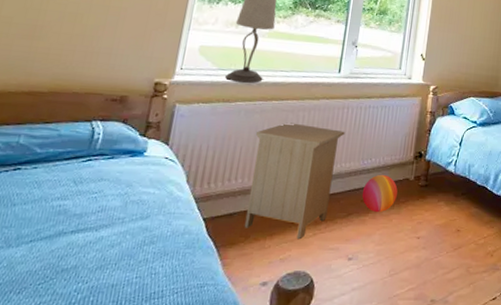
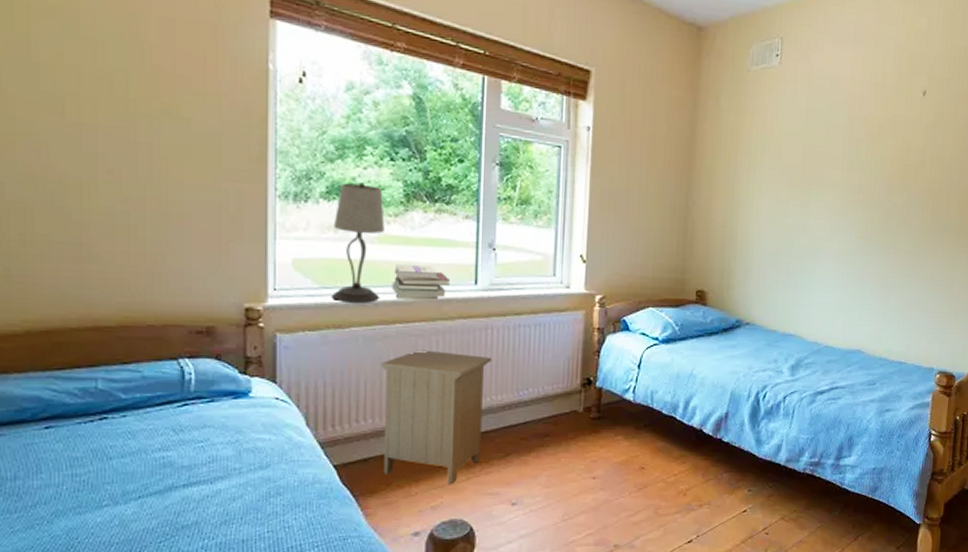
books: none [273,54,320,85] -> present [392,265,450,302]
ball: present [362,174,398,213] -> none [520,406,564,452]

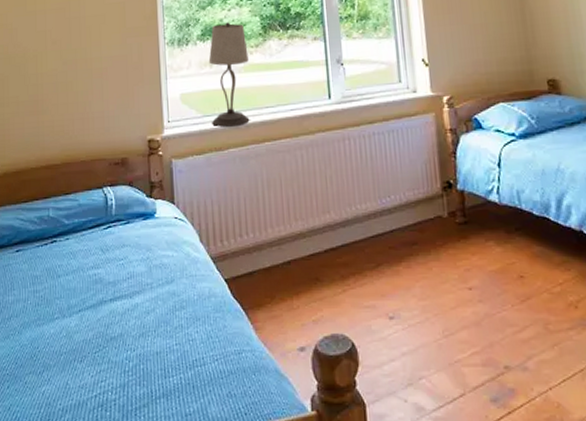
nightstand: present [380,350,492,484] -> none [255,164,354,296]
books: present [392,265,450,302] -> none [258,86,307,120]

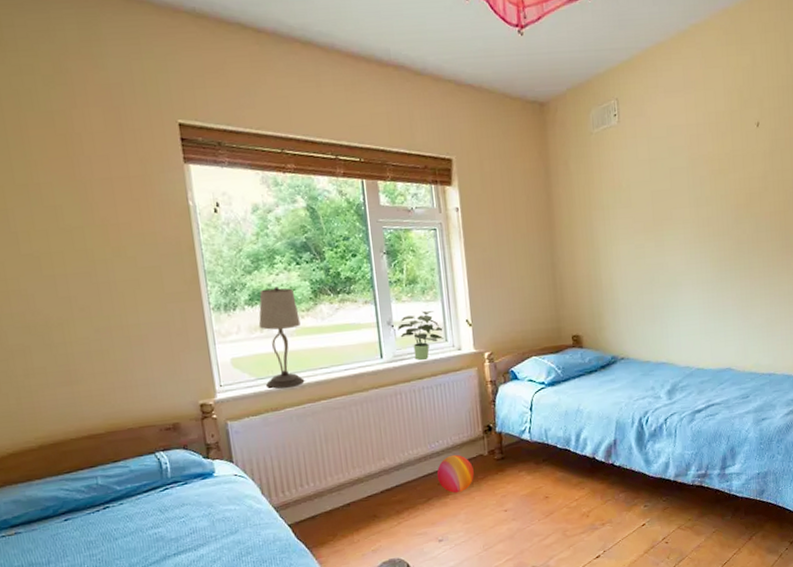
potted plant: none [347,48,398,103] -> present [398,310,444,361]
ball: none [387,213,432,261] -> present [437,454,474,493]

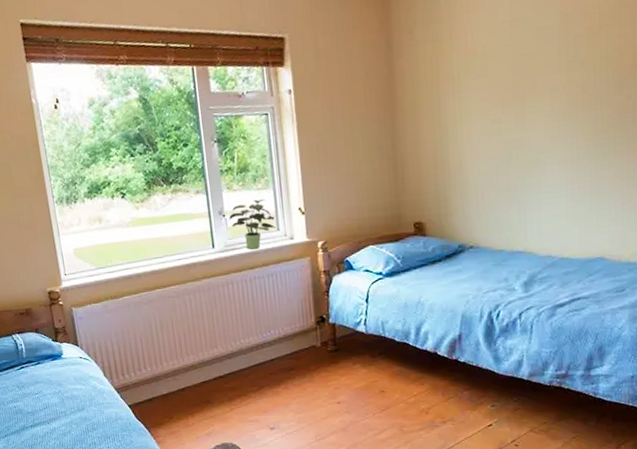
table lamp: present [258,286,305,390] -> none [97,179,141,279]
ball: present [437,454,474,493] -> none [268,344,306,383]

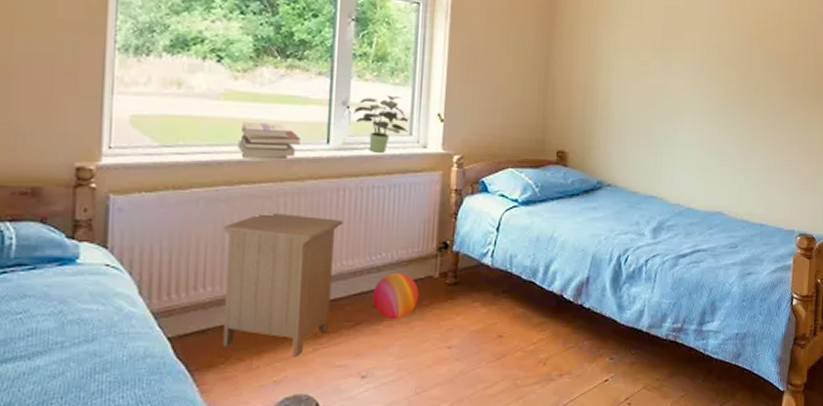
books: none [148,238,192,269] -> present [238,122,300,162]
nightstand: none [149,307,239,415] -> present [222,212,343,356]
ball: none [268,344,306,383] -> present [372,272,419,320]

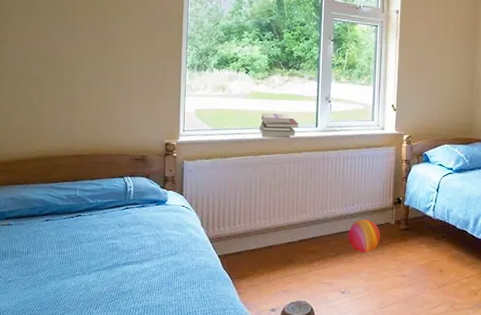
nightstand: present [222,212,343,356] -> none [250,174,327,274]
potted plant: present [354,94,409,154] -> none [334,92,372,134]

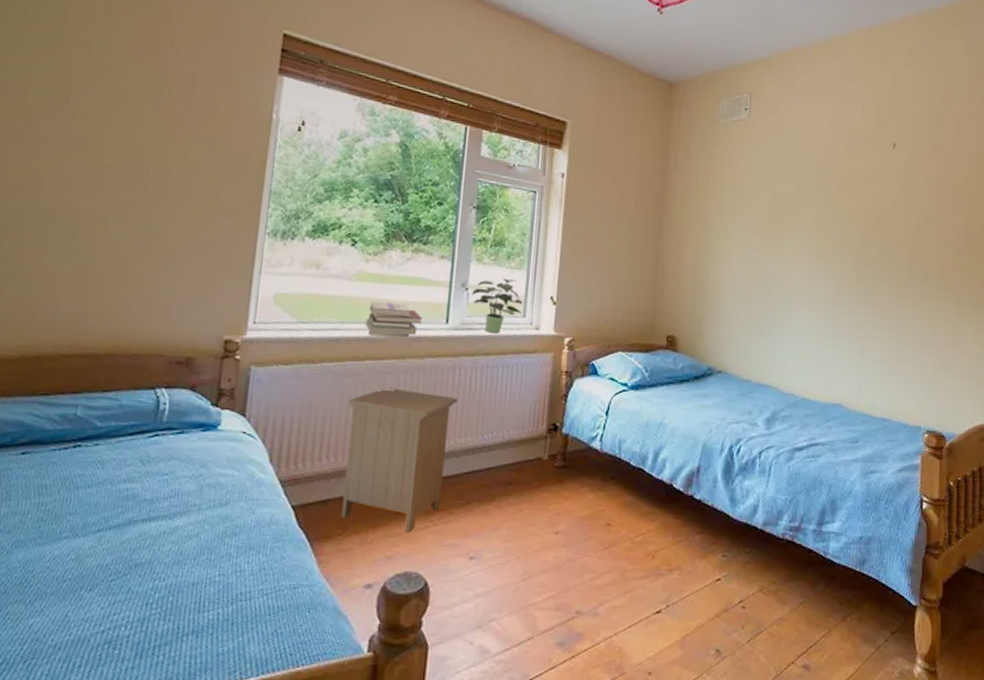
nightstand: none [250,174,327,274] -> present [340,387,458,532]
potted plant: none [334,92,372,134] -> present [472,277,523,335]
ball: present [348,219,380,253] -> none [482,452,528,501]

